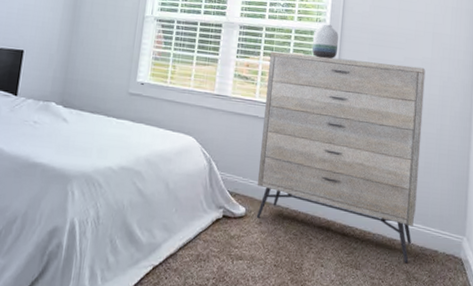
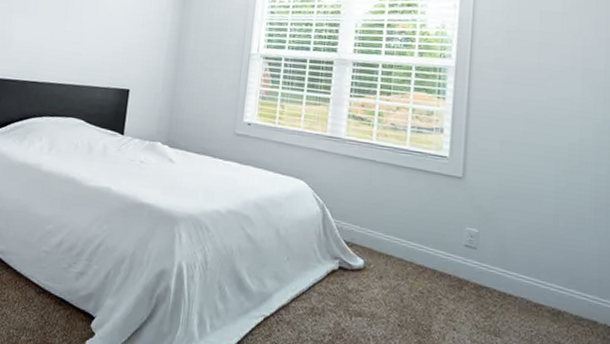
dresser: present [256,51,426,264] -> none [376,90,575,334]
vase: present [312,23,339,59] -> none [436,59,468,98]

